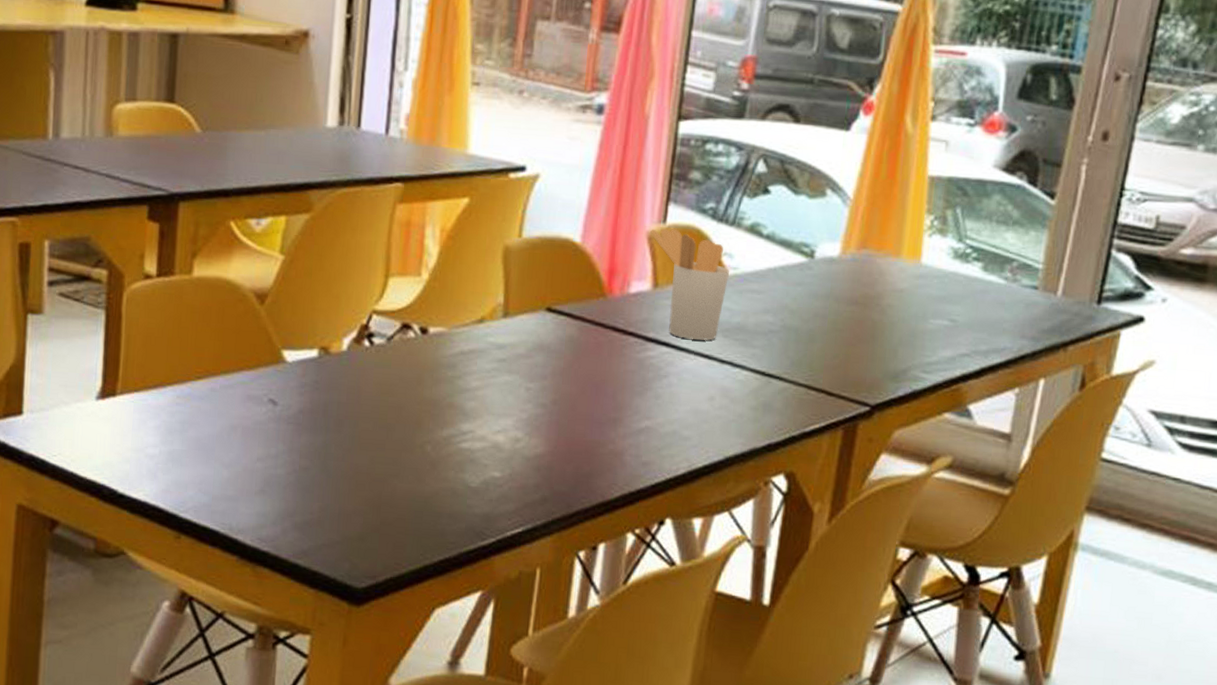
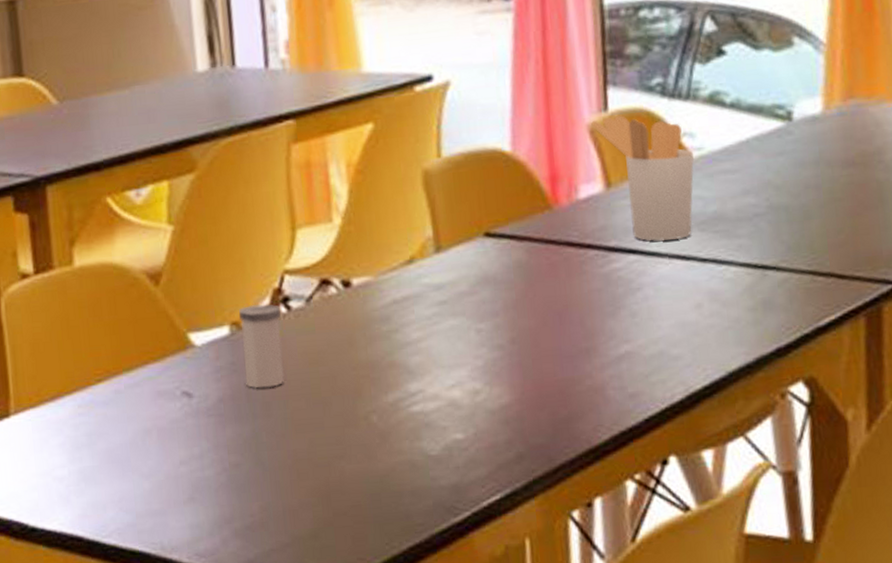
salt shaker: none [325,335,365,408] -> present [239,304,284,389]

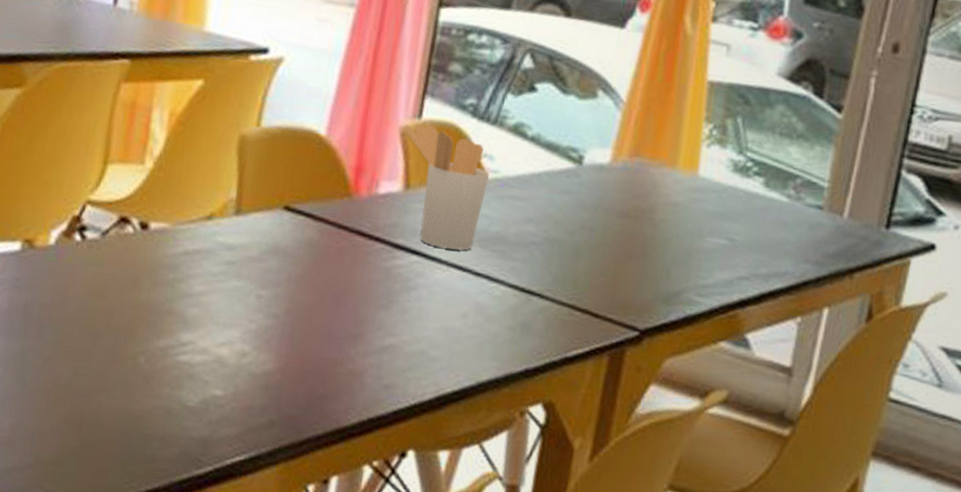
salt shaker: present [239,304,284,389] -> none [25,226,76,310]

